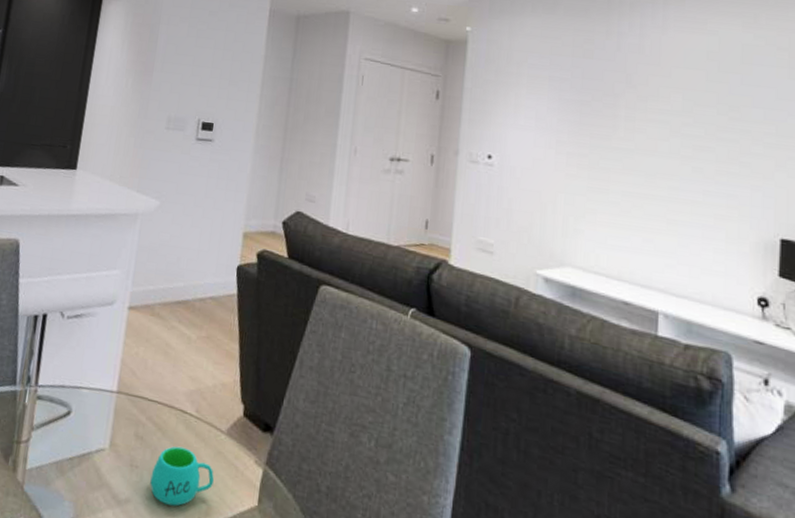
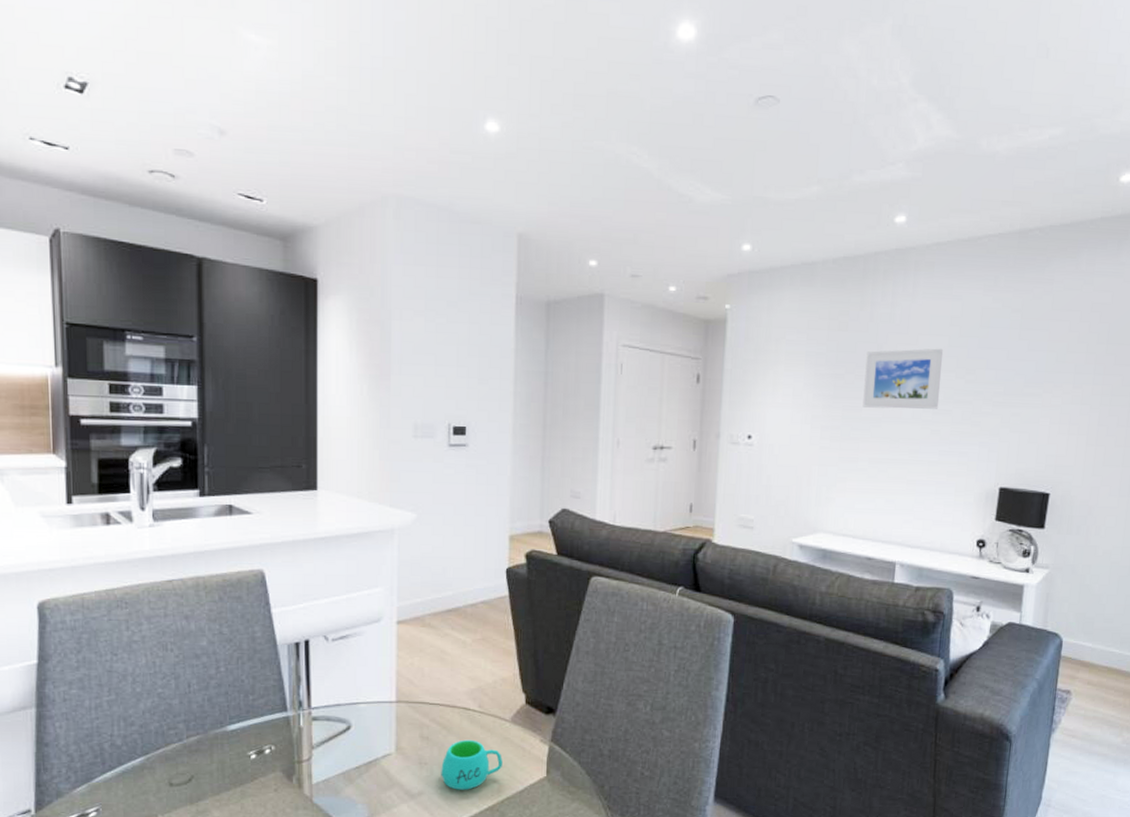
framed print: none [612,80,701,145] -> present [862,348,944,409]

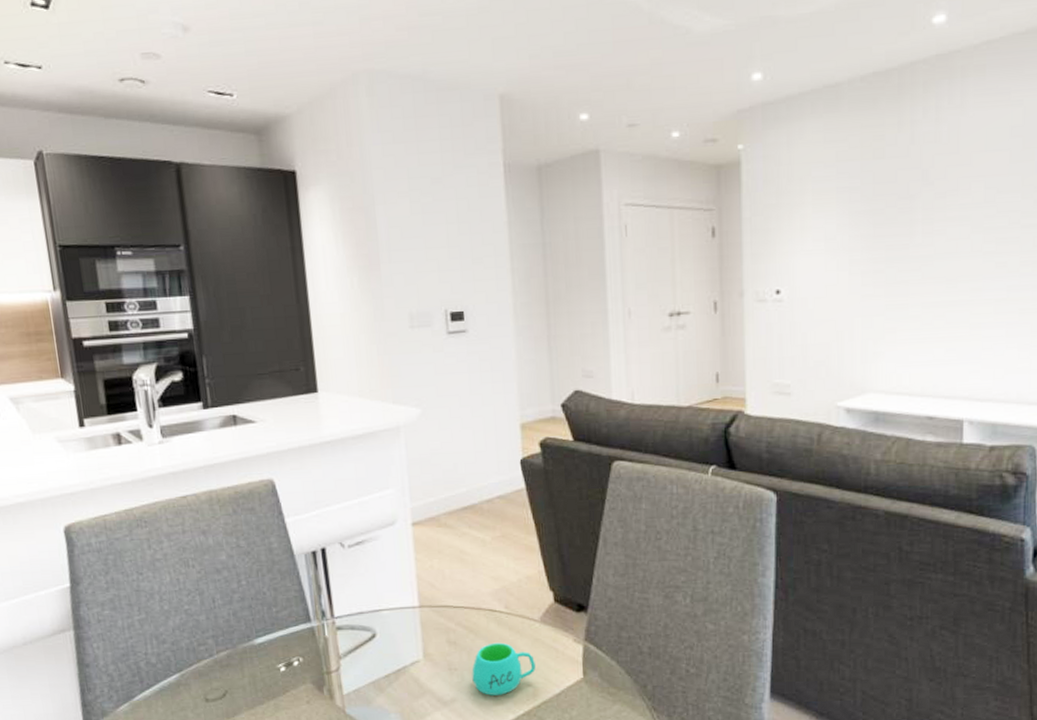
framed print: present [862,348,944,409] -> none [909,165,1005,245]

